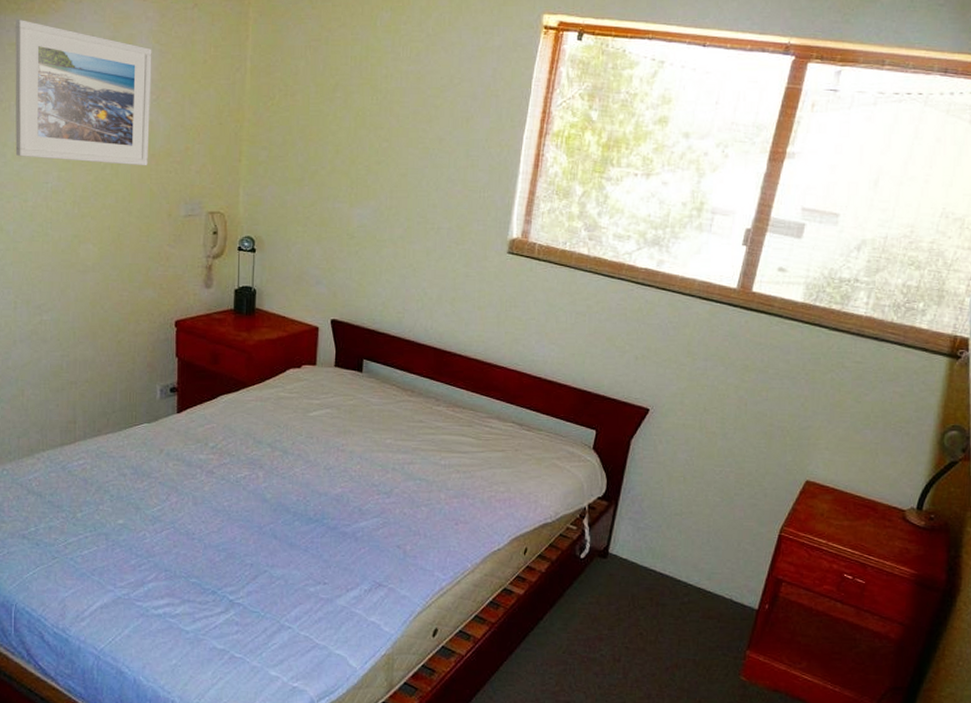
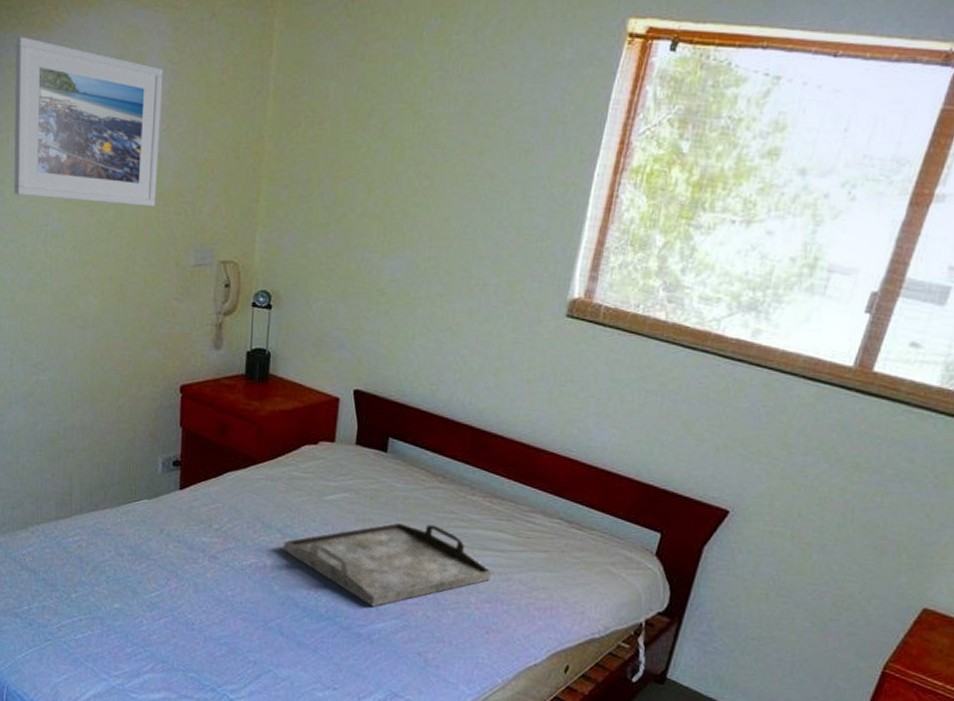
serving tray: none [274,432,458,508] -> present [283,522,493,607]

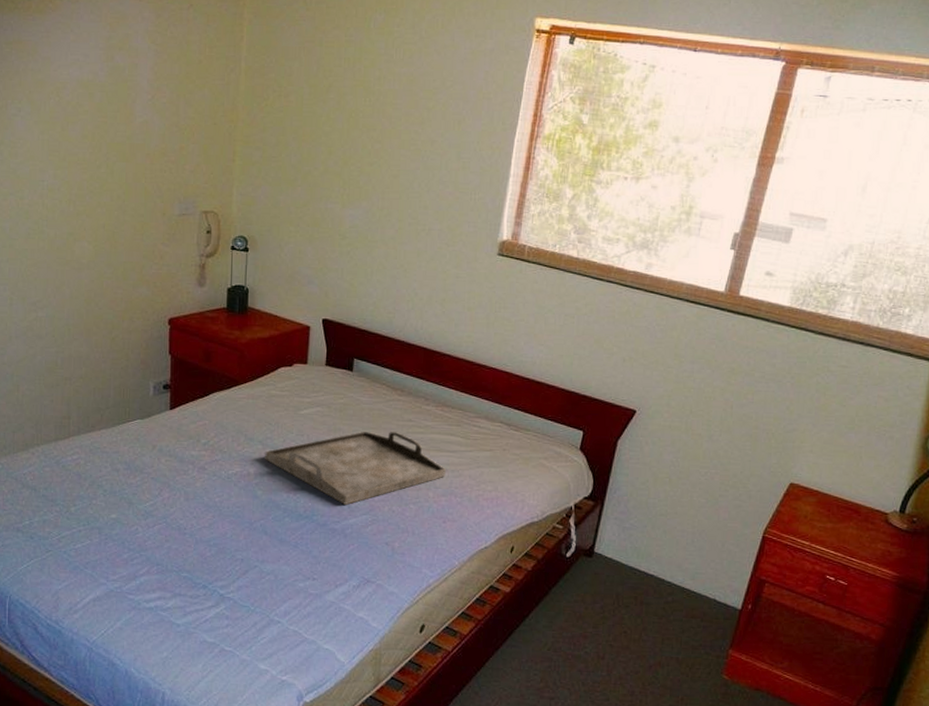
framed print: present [13,36,164,207] -> none [12,19,148,165]

